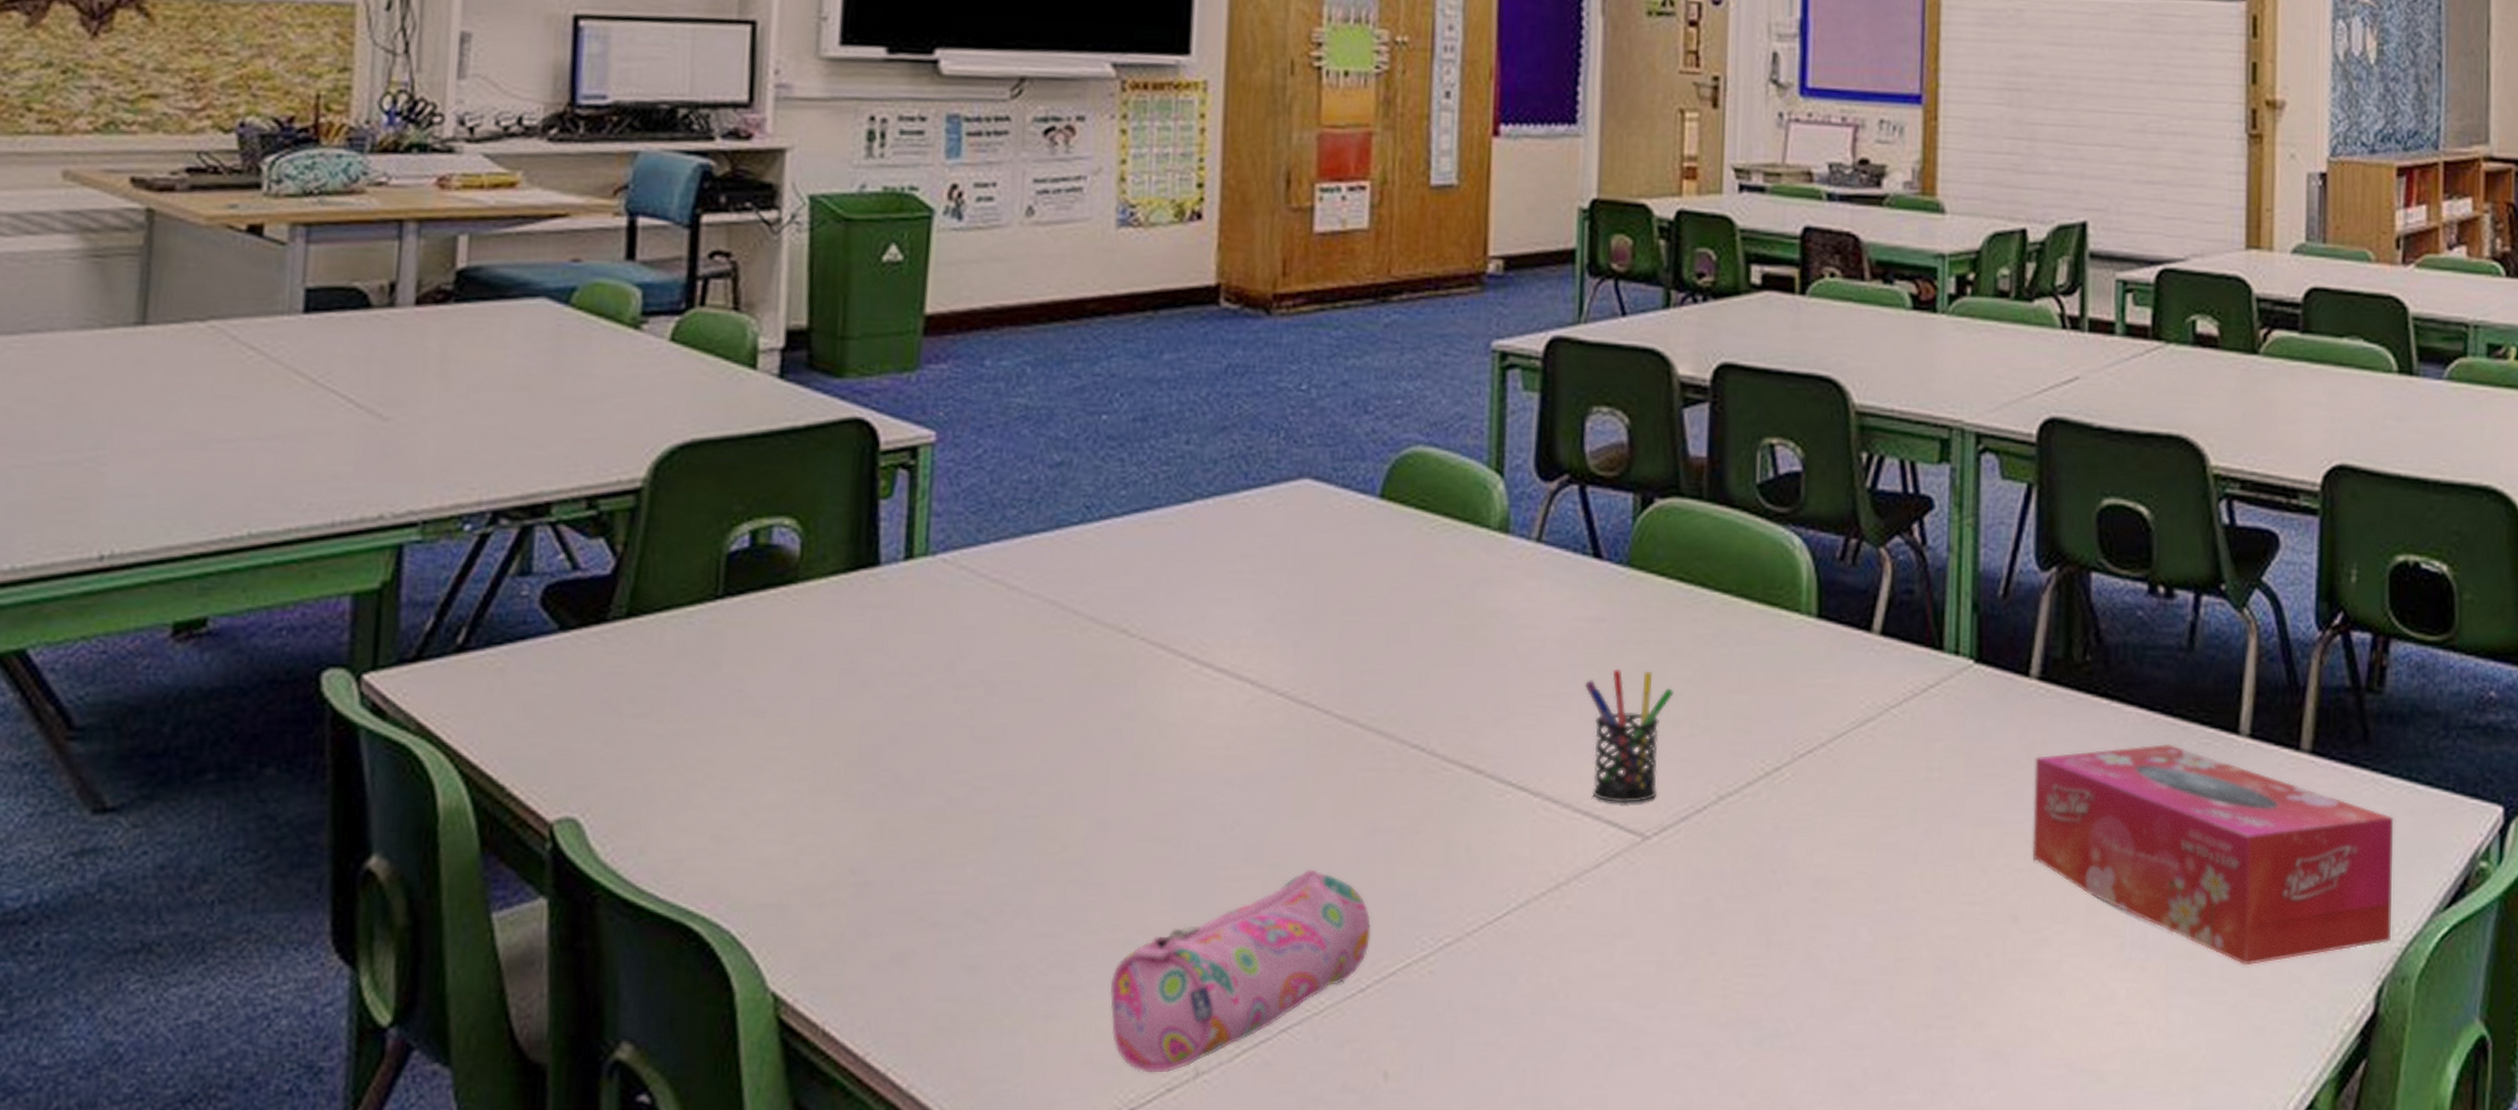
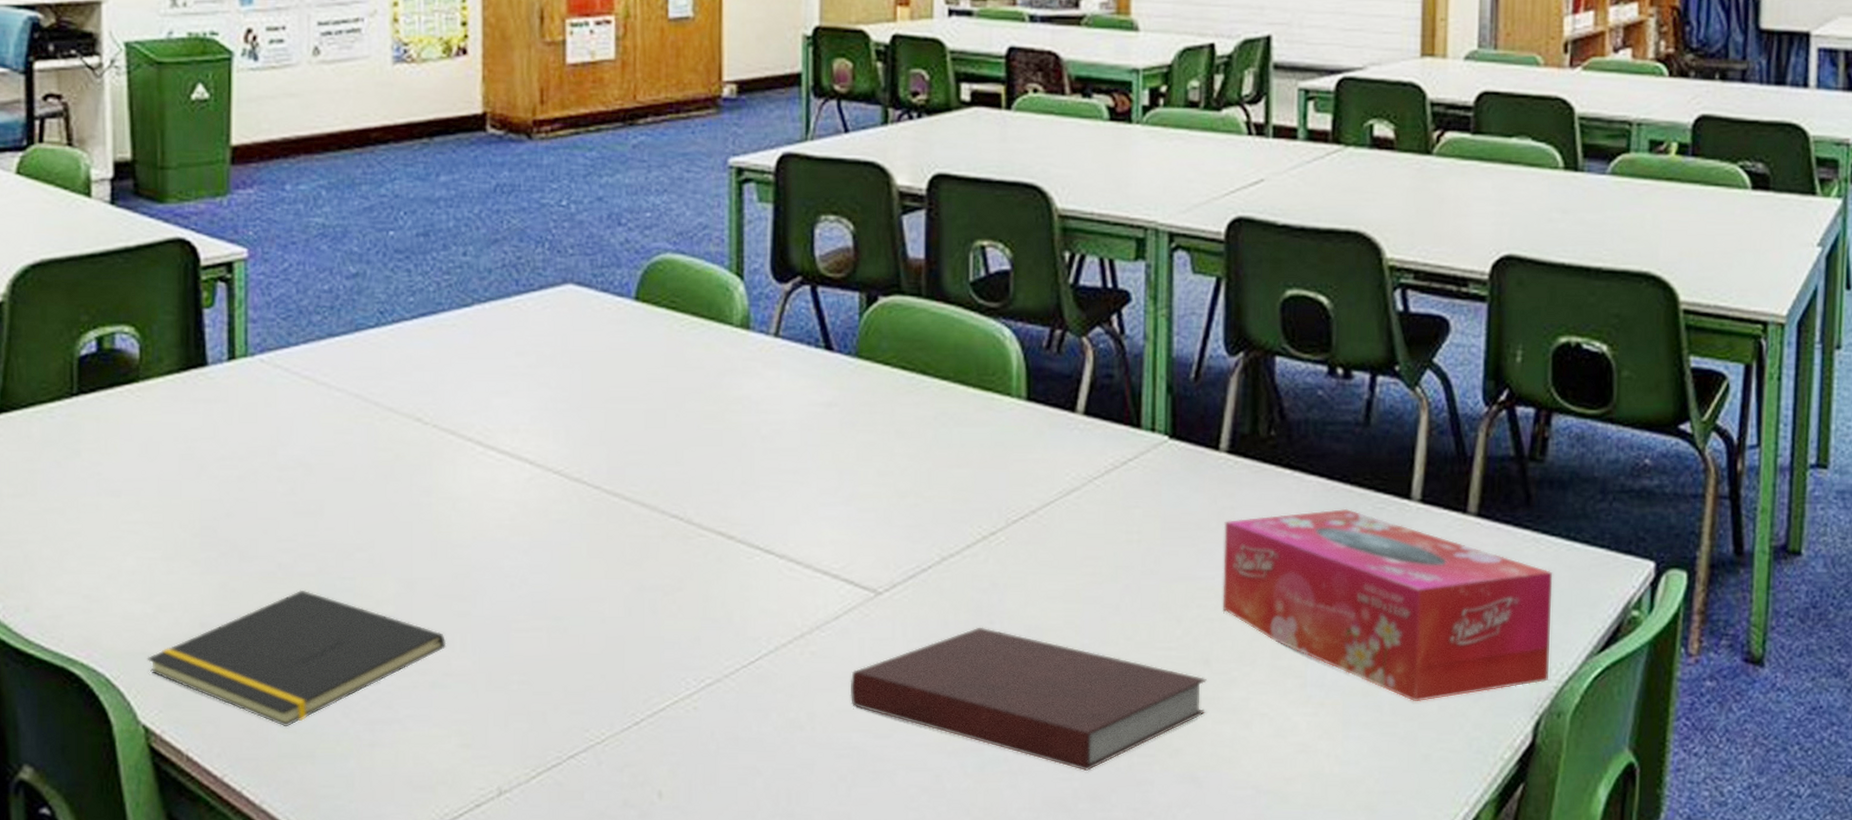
notepad: none [782,830,1143,994] -> present [147,589,447,726]
pencil case: present [1109,869,1371,1073] -> none [423,621,642,792]
pen holder: present [1585,668,1674,804] -> none [821,447,900,564]
notebook: none [1610,877,2014,1047] -> present [850,627,1207,772]

